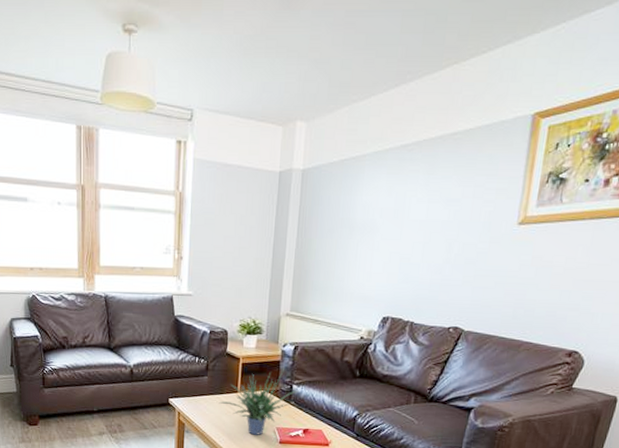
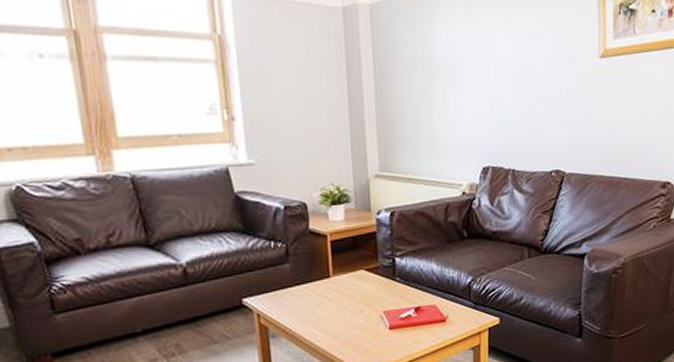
potted plant: present [219,369,299,435] -> none [308,240,403,325]

